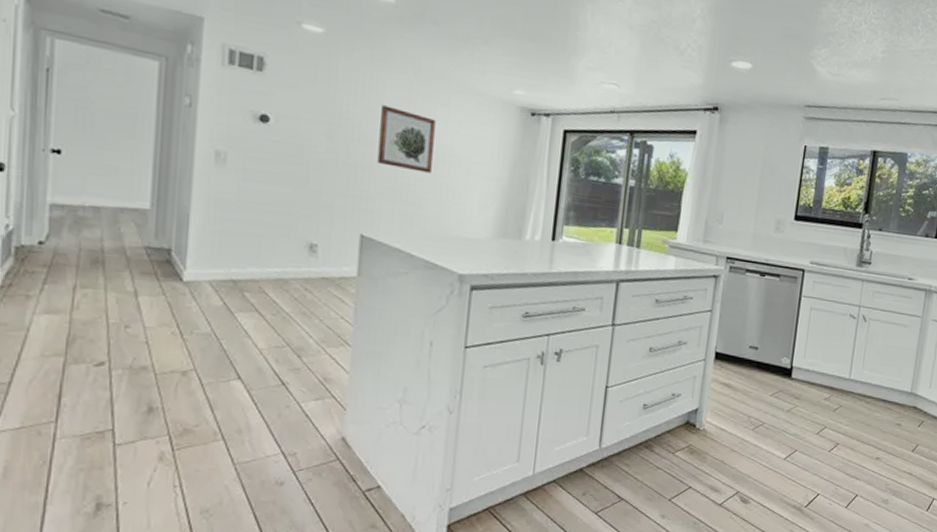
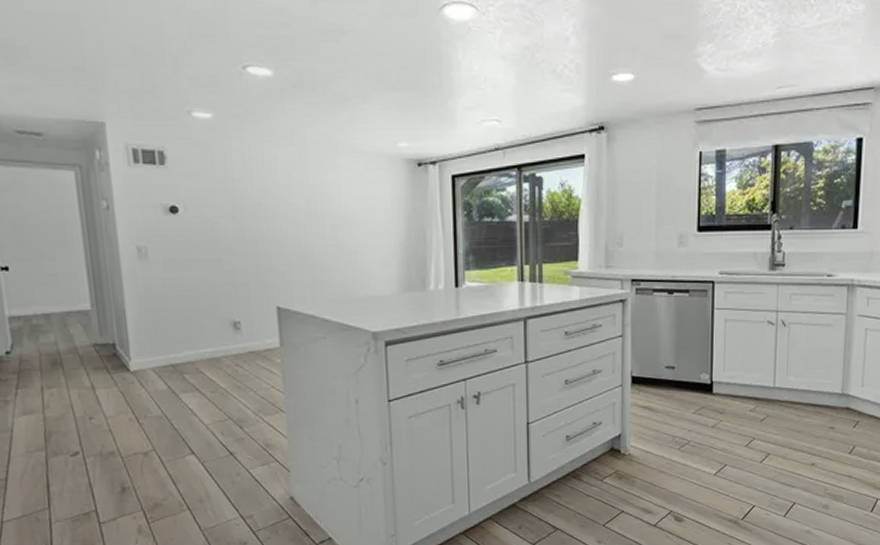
wall art: present [377,105,436,173] -> none [277,179,332,239]

